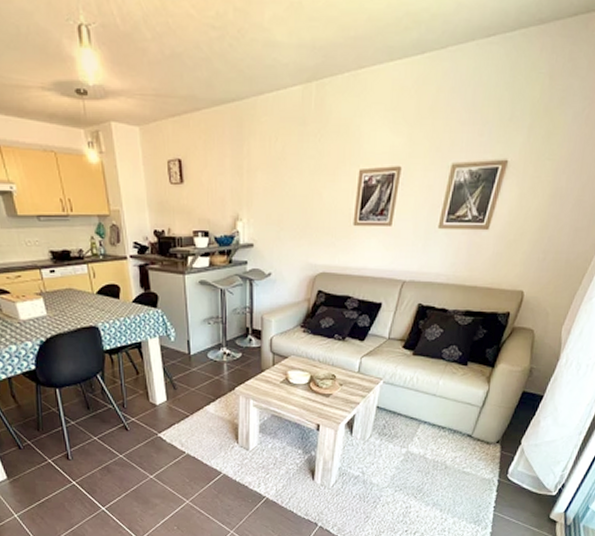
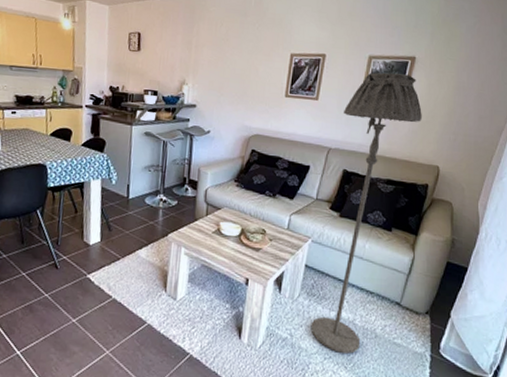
floor lamp: none [382,184,510,485] -> present [310,72,422,354]

